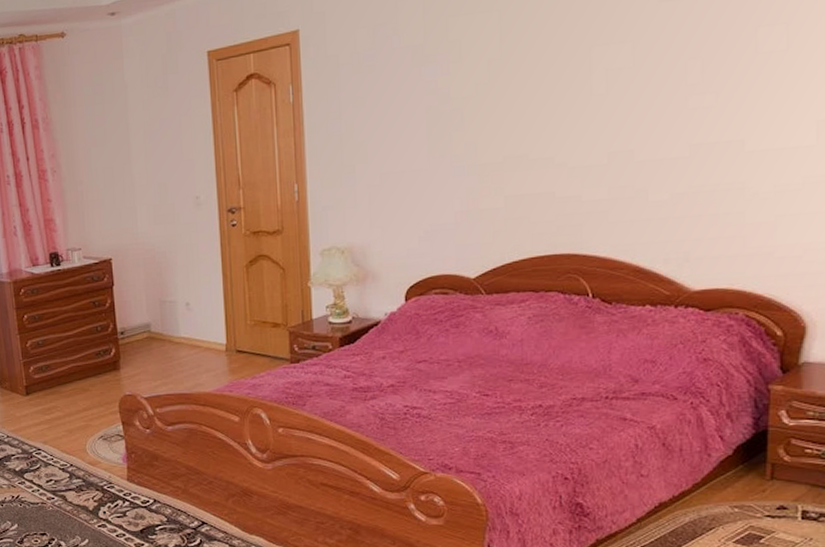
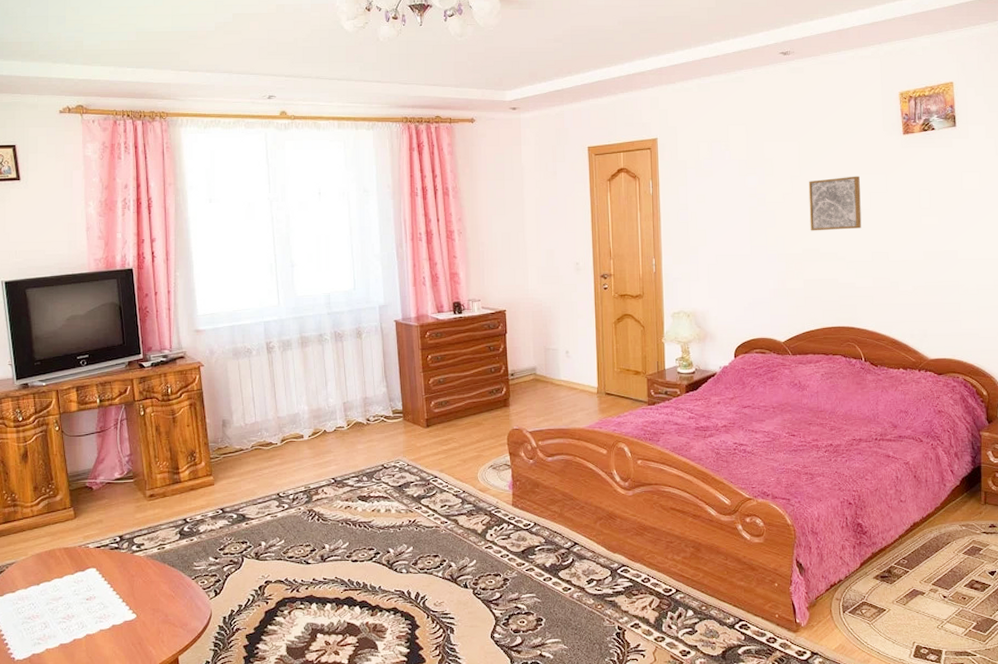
wall art: none [513,49,593,131] -> present [808,176,862,231]

